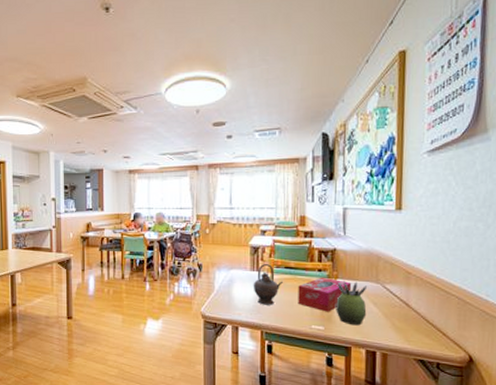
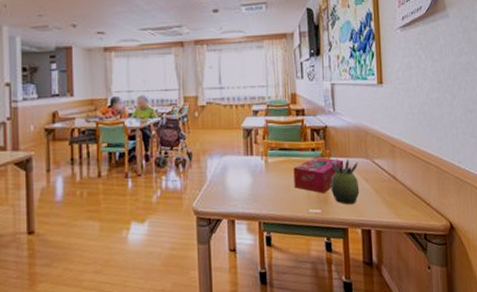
teapot: present [253,263,284,305] -> none [247,146,279,193]

